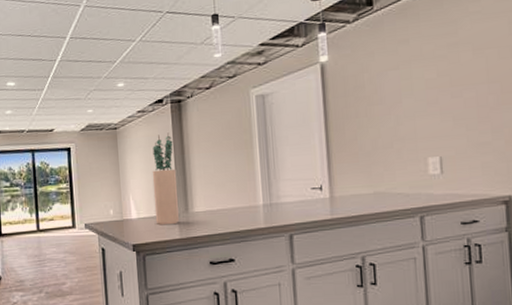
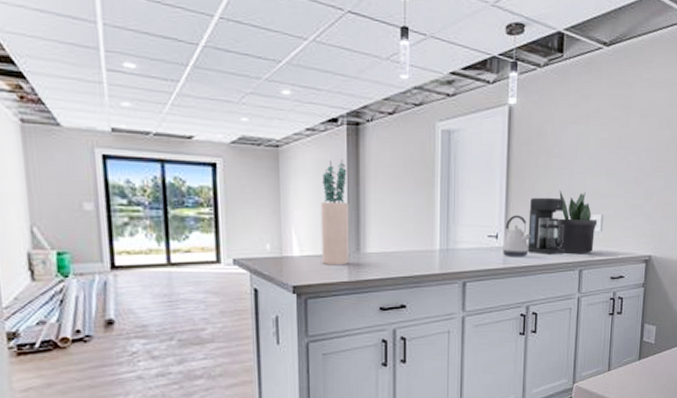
kettle: none [327,165,358,208] -> present [501,215,531,257]
coffee maker: none [353,144,401,204] -> present [527,197,566,256]
planter: none [385,134,436,201] -> present [558,190,598,254]

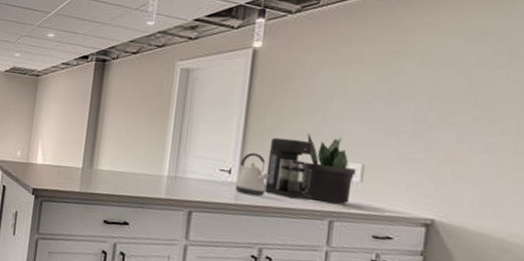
vase: present [320,159,350,266] -> none [59,88,91,178]

